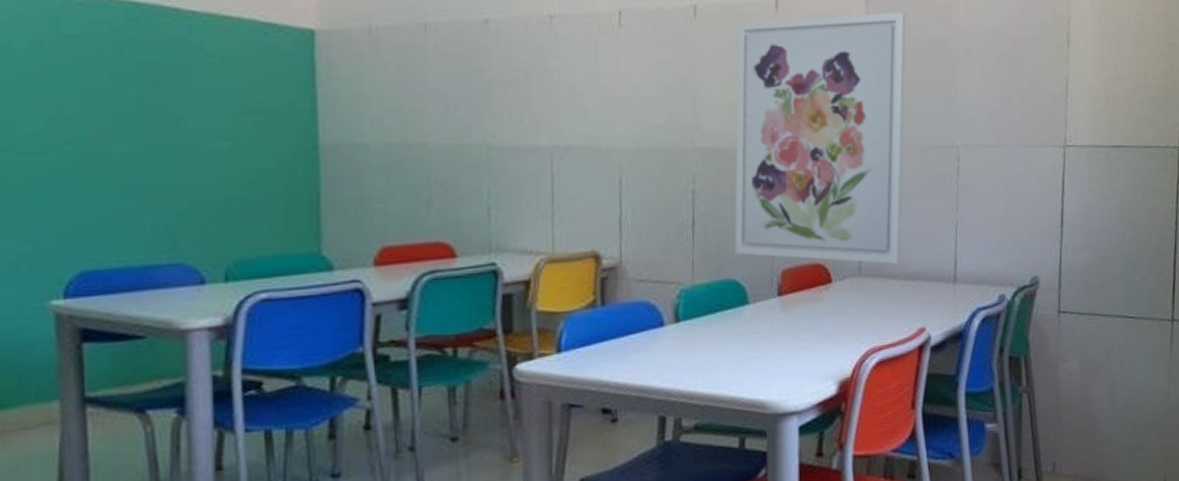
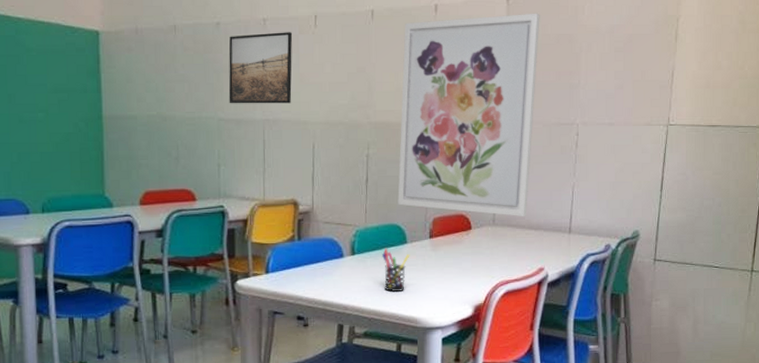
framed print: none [501,33,590,127] -> present [228,32,293,104]
pen holder: none [715,311,753,370] -> present [381,248,410,293]

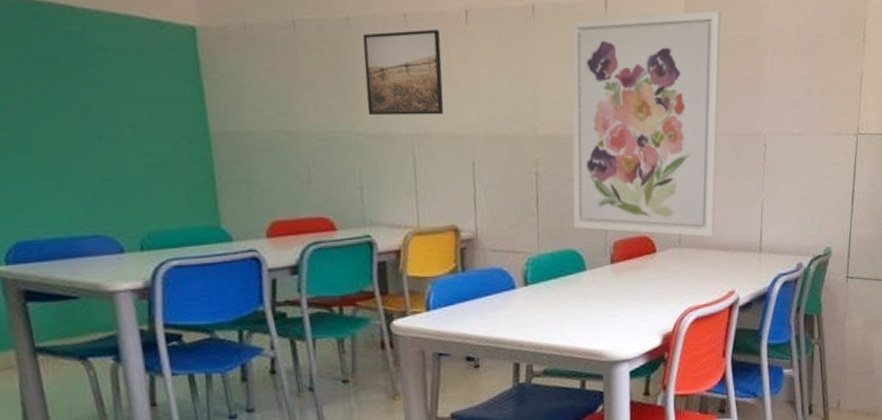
pen holder: present [381,248,410,293] -> none [558,276,590,325]

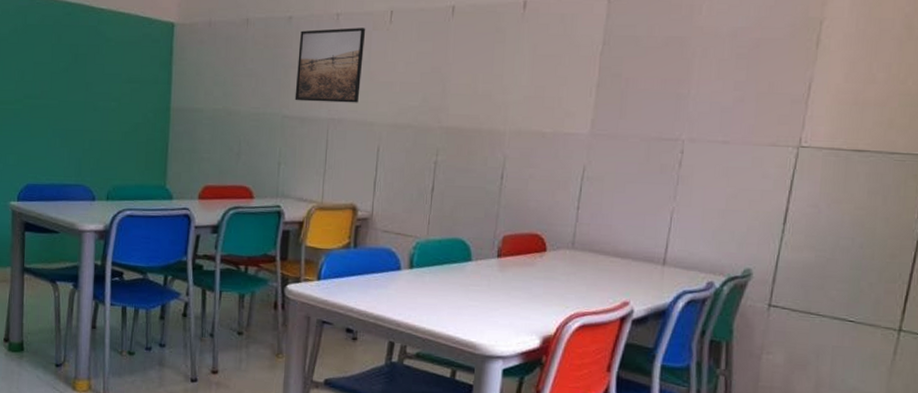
wall art: present [571,10,722,237] -> none [465,12,647,243]

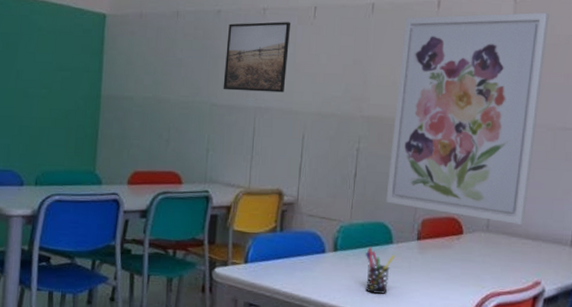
pen holder: none [442,264,474,314] -> present [365,246,395,295]
wall art: none [465,12,647,243] -> present [386,12,550,226]

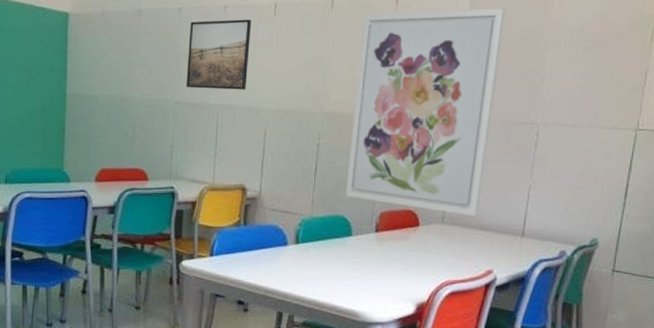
pen holder: present [365,246,395,295] -> none [325,239,355,285]

